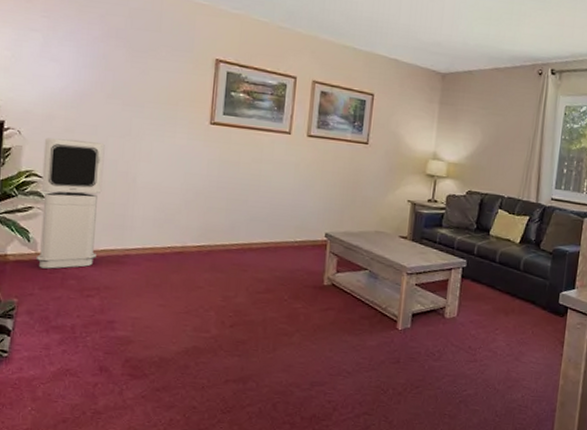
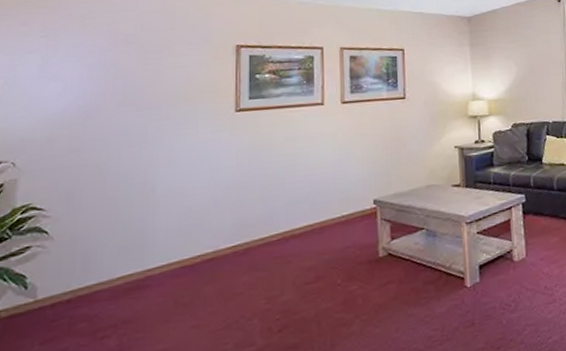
air purifier: present [37,138,105,269] -> none [36,156,117,318]

